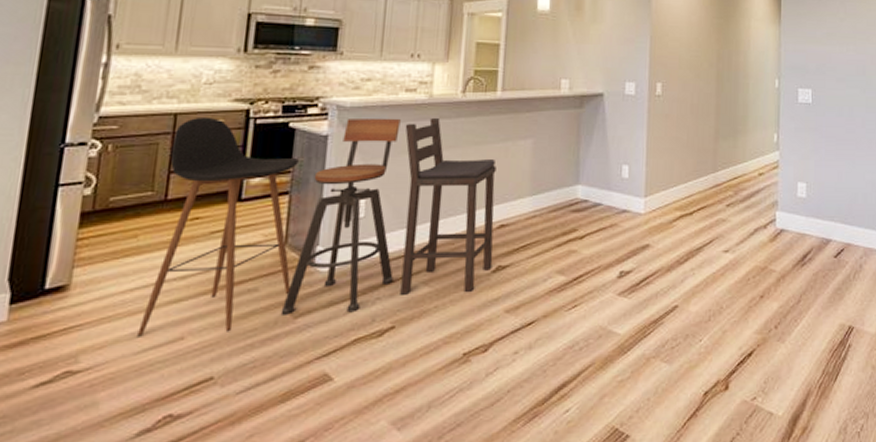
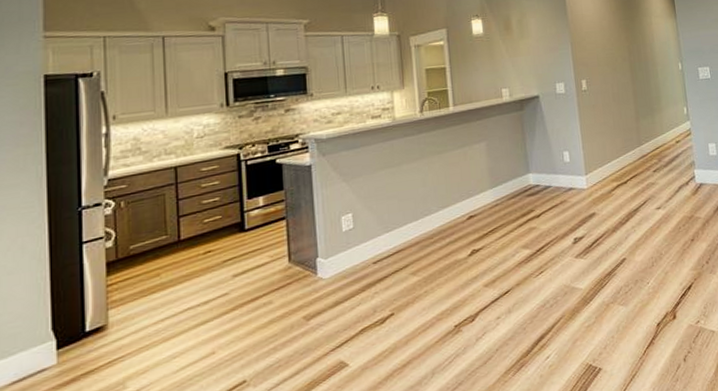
bar stool: present [137,116,299,337] -> none [174,165,300,358]
bar stool: present [280,118,401,315] -> none [295,142,386,320]
bar stool: present [400,117,496,295] -> none [376,136,468,287]

